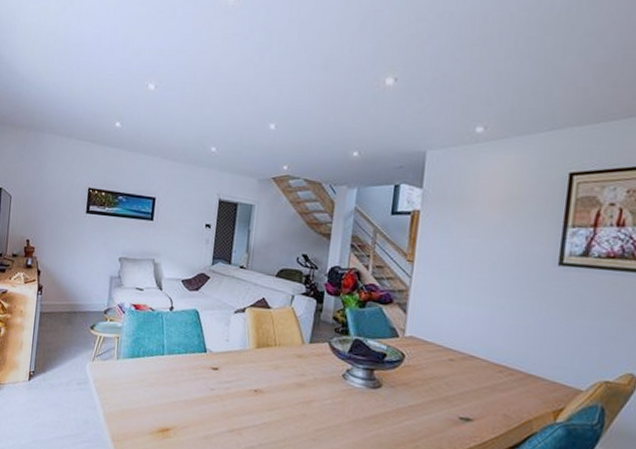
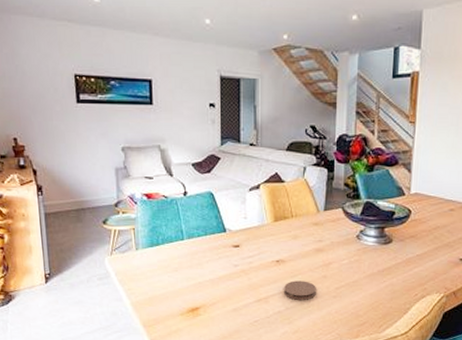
coaster: none [259,414,294,439] -> present [284,280,316,300]

